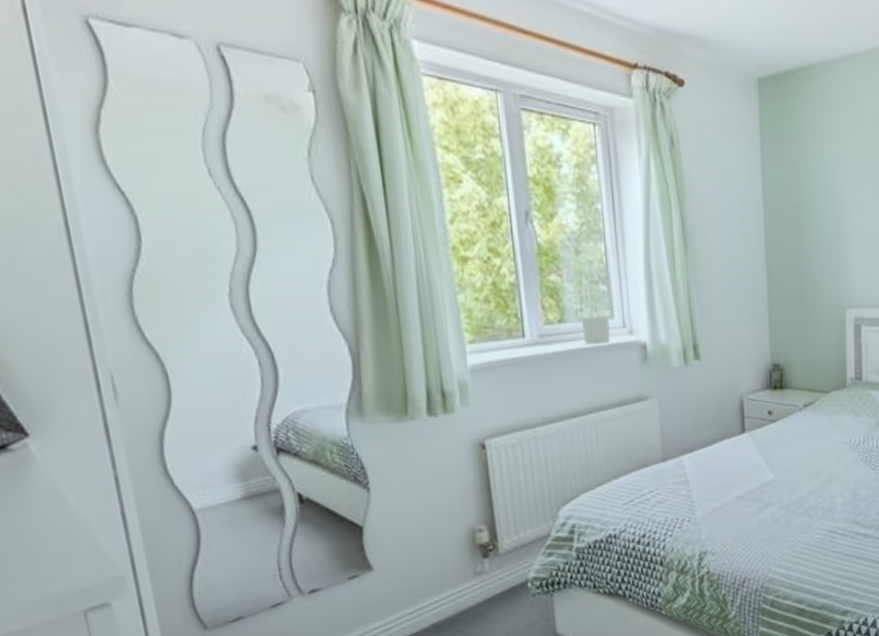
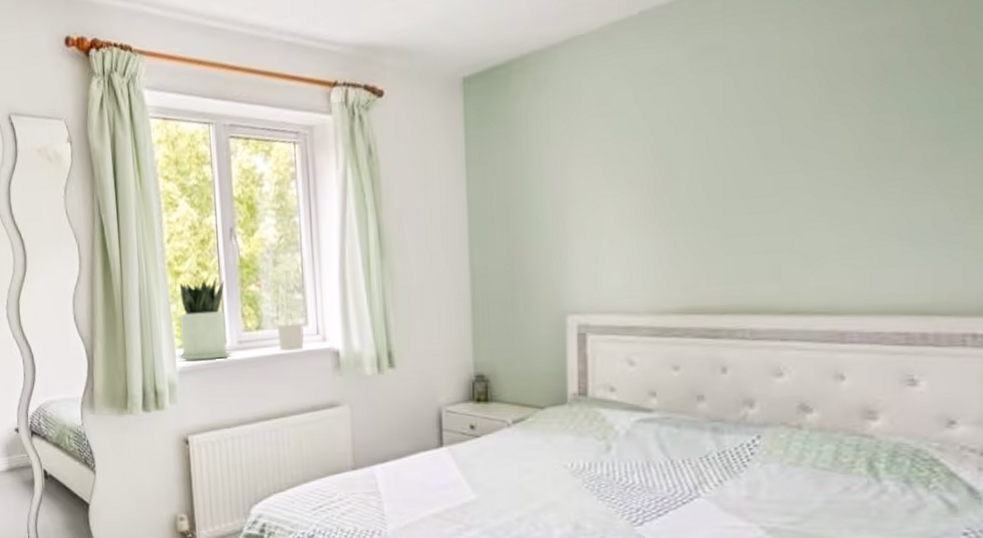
planter: none [468,265,533,358] -> present [178,277,232,361]

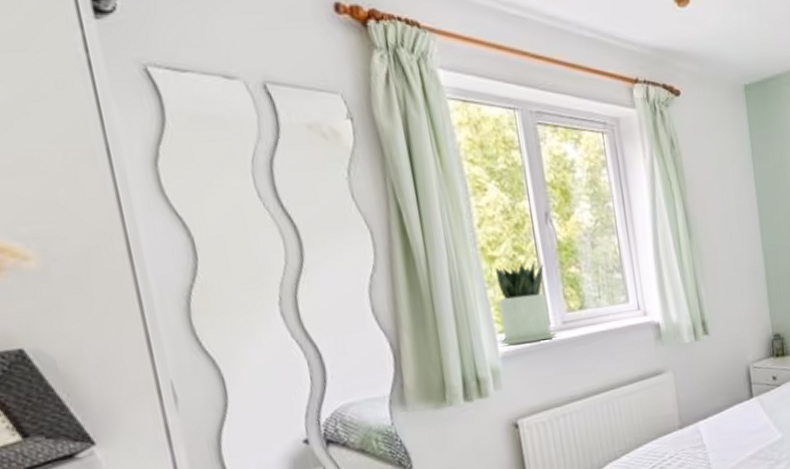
candle: present [278,319,304,351] -> none [600,297,627,328]

